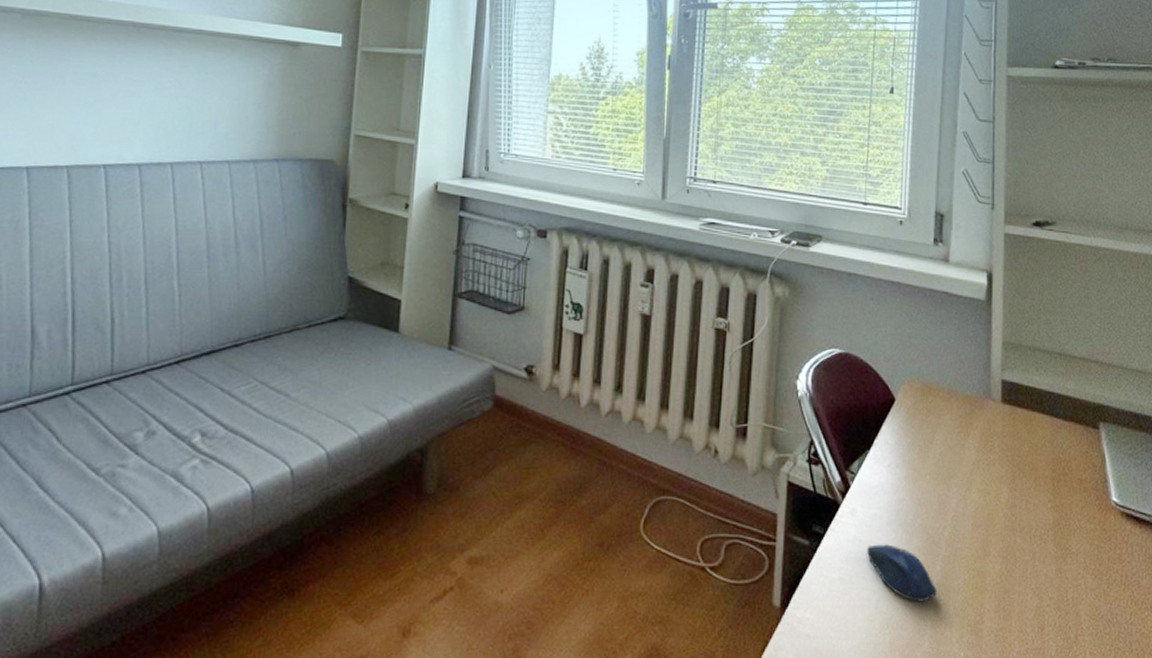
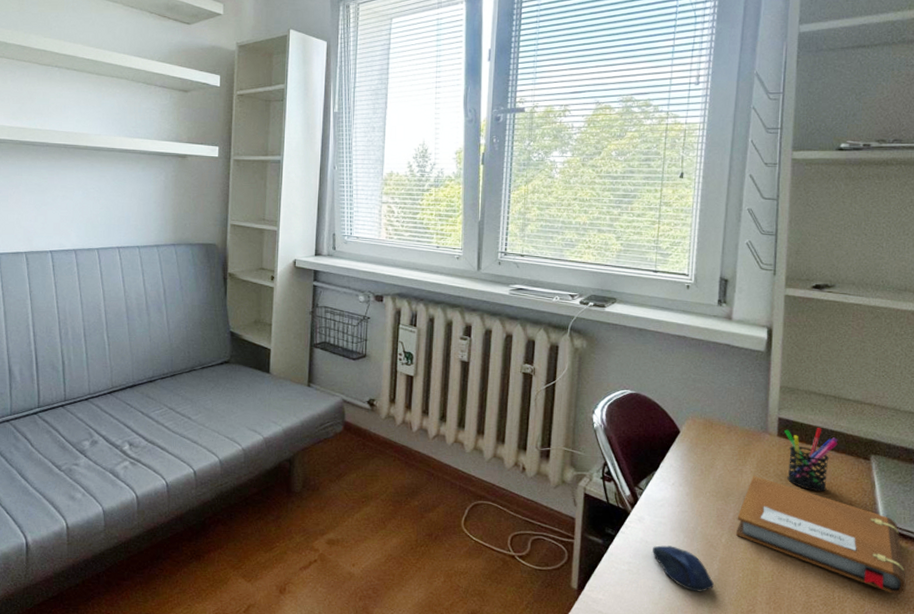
notebook: none [960,451,1142,592] -> present [736,475,906,595]
pen holder: none [1007,391,1065,469] -> present [783,428,838,492]

